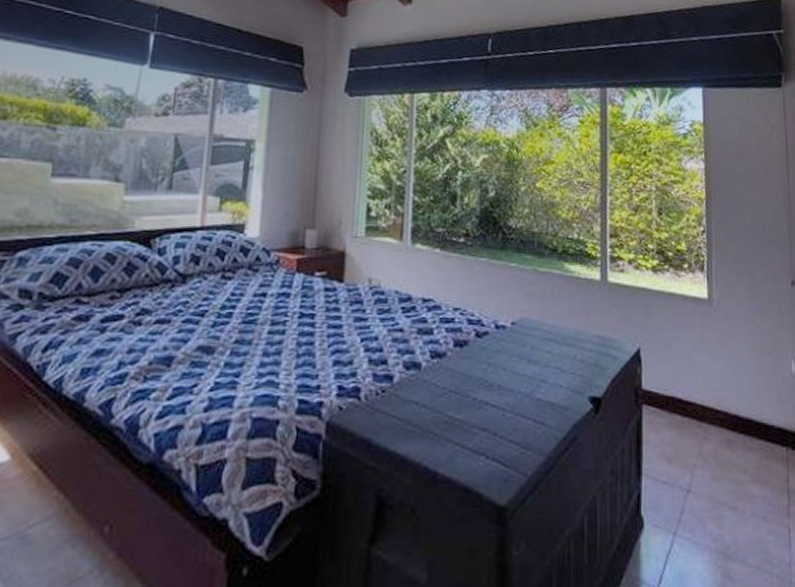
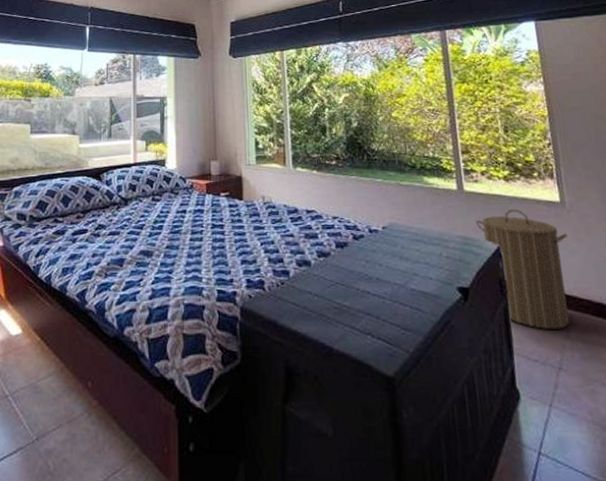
laundry hamper: none [616,305,711,446] -> present [475,209,570,329]

